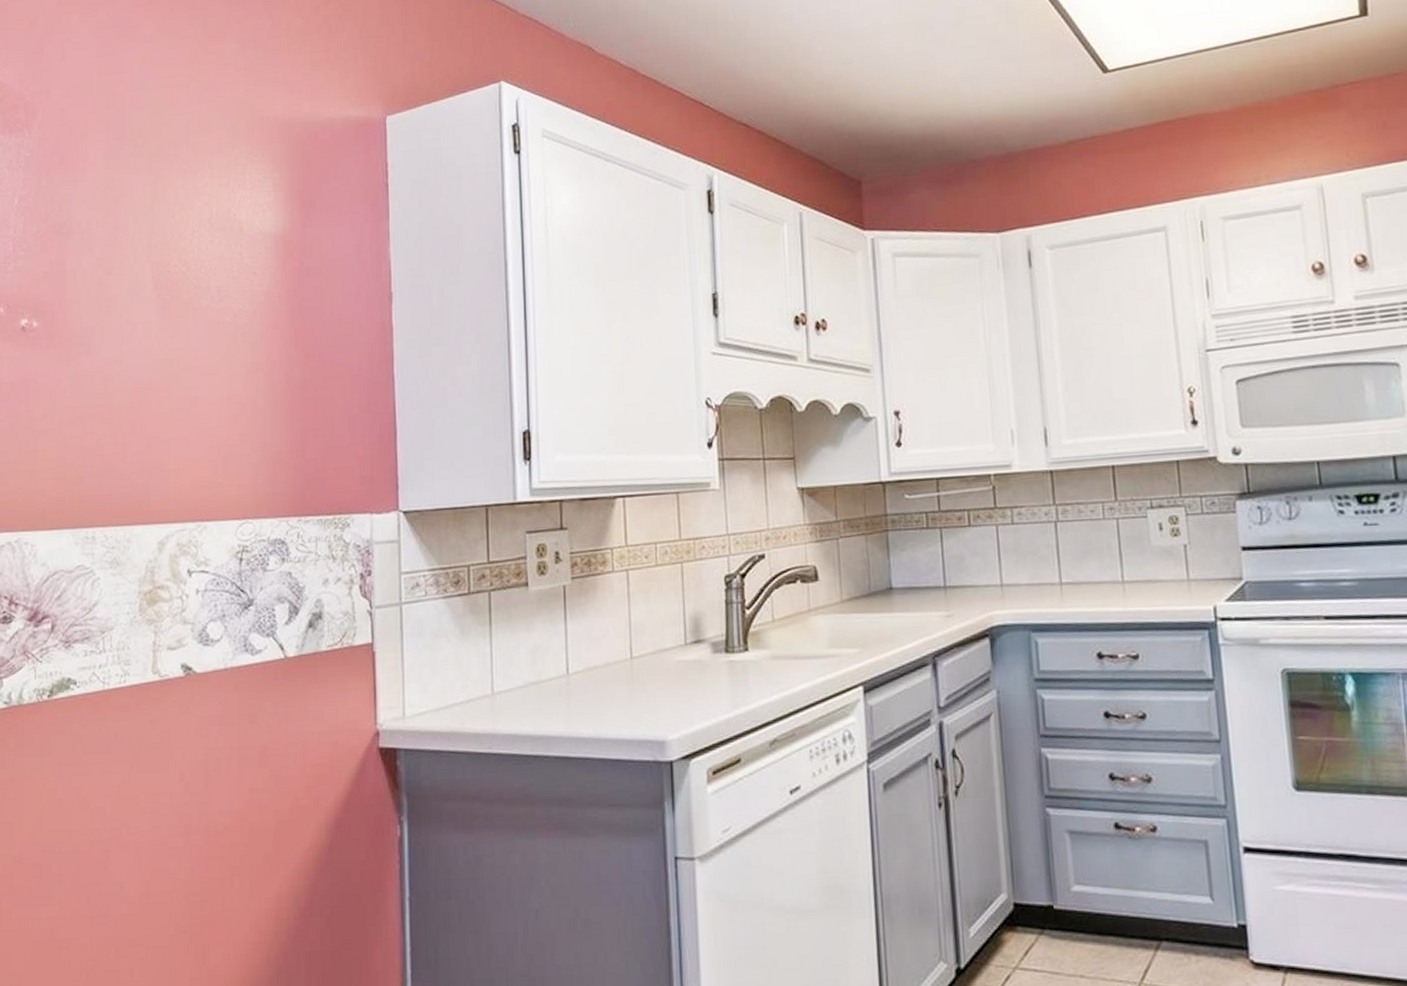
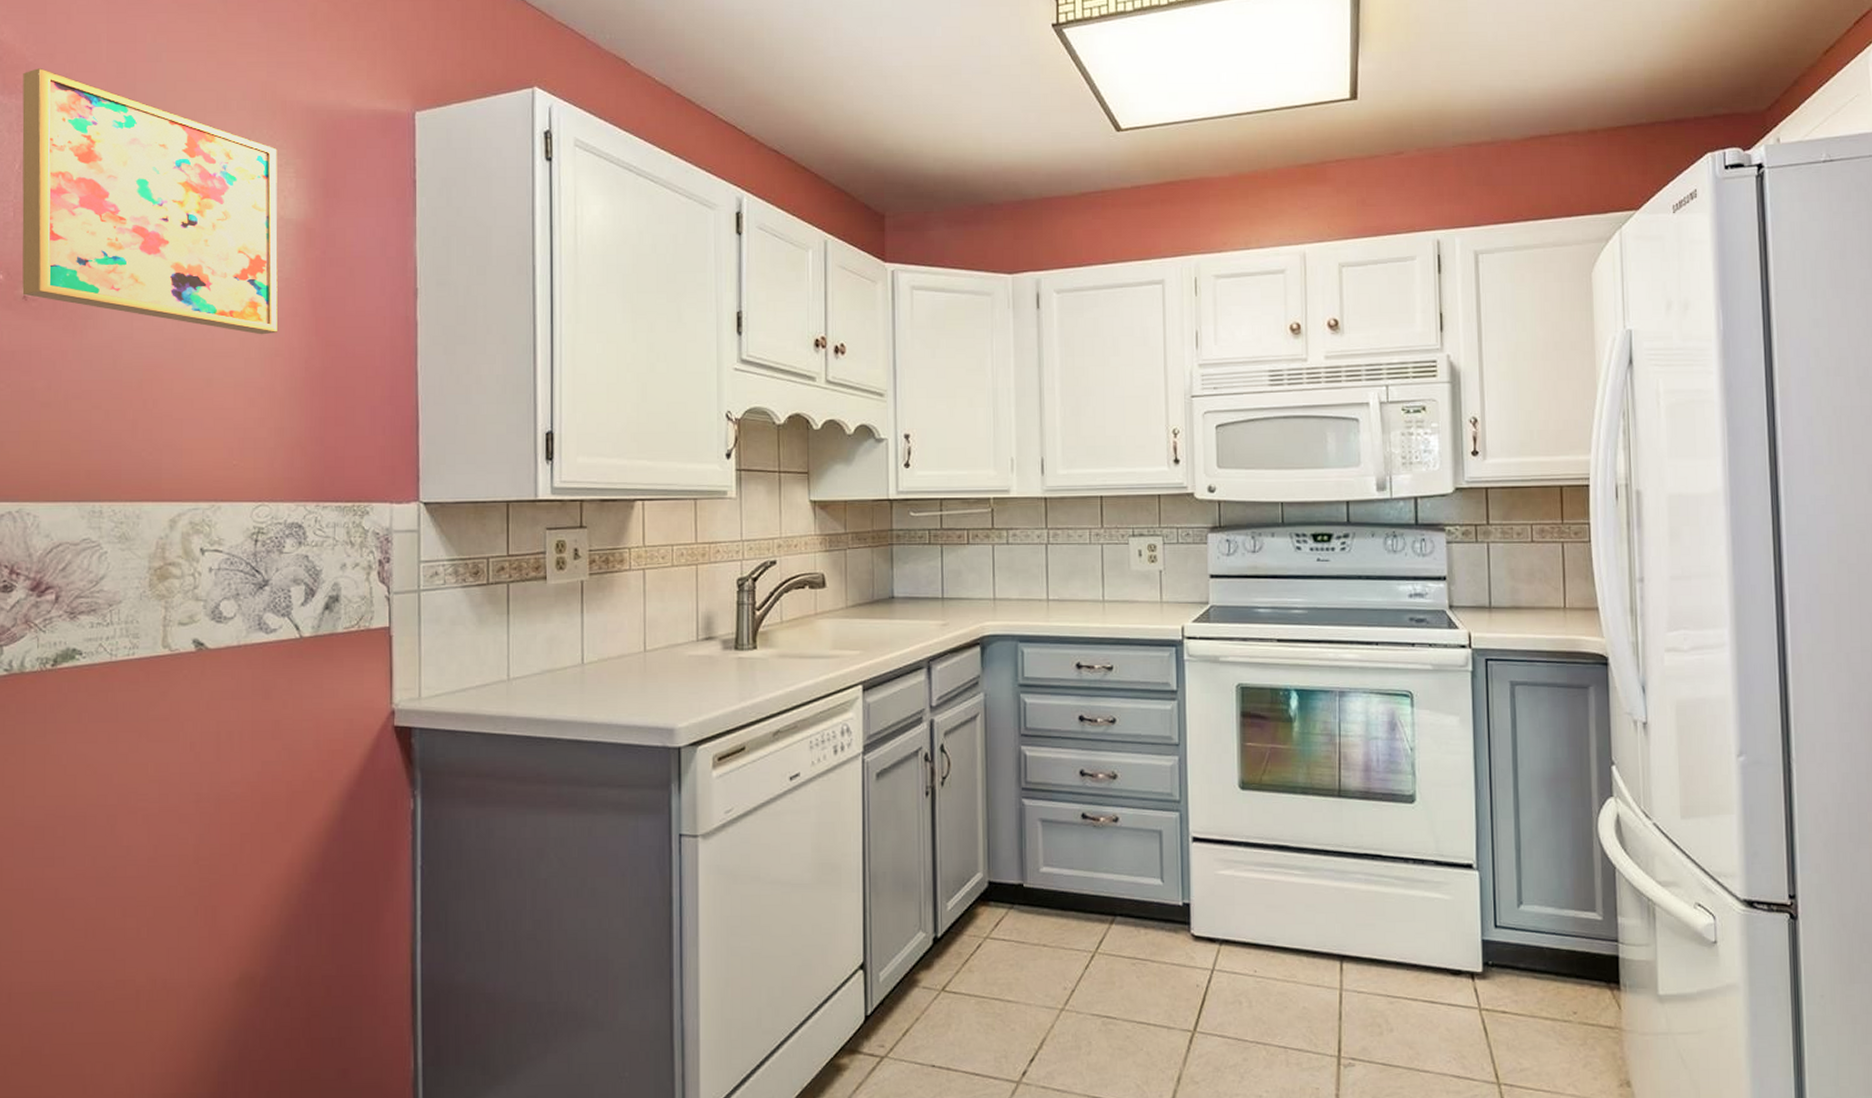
wall art: none [20,106,258,350] -> present [22,68,278,335]

